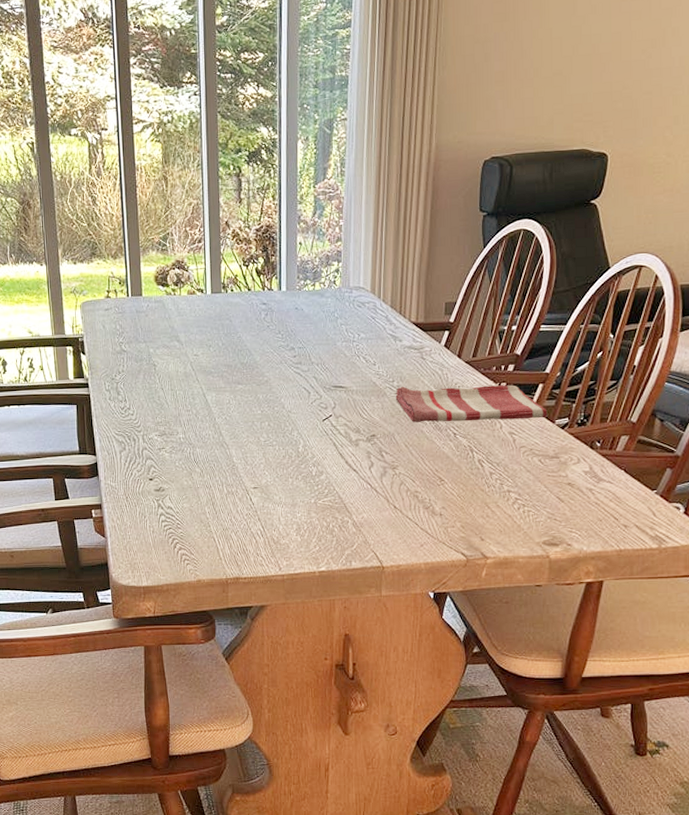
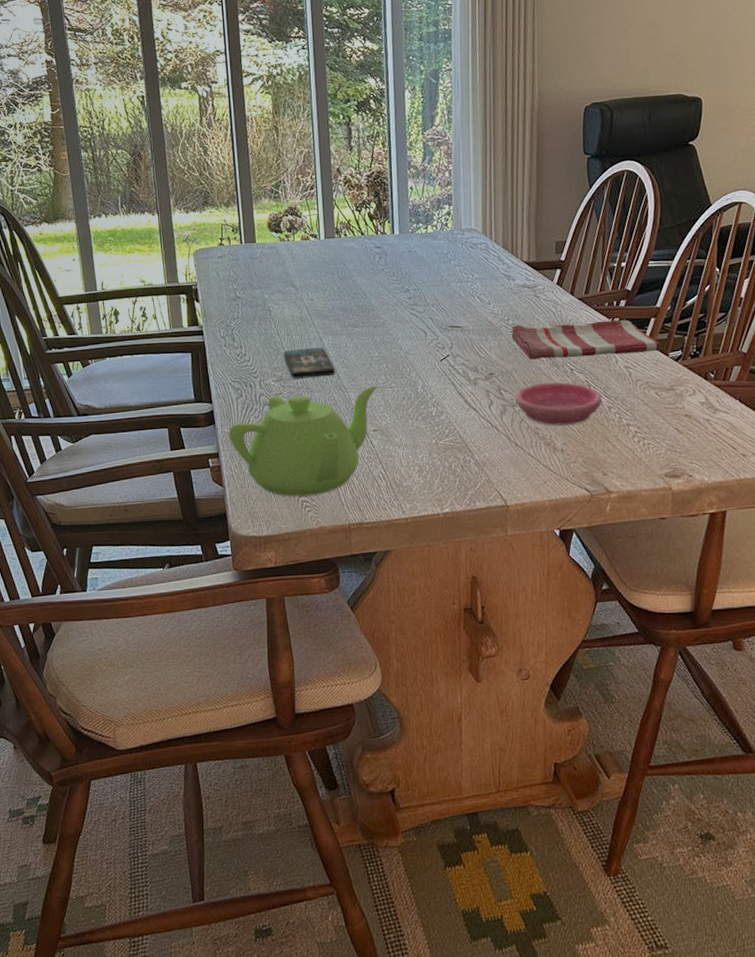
teapot: none [111,443,259,550] -> present [228,385,378,497]
smartphone: none [167,404,218,434] -> present [283,348,336,379]
saucer: none [396,446,484,489] -> present [515,382,603,426]

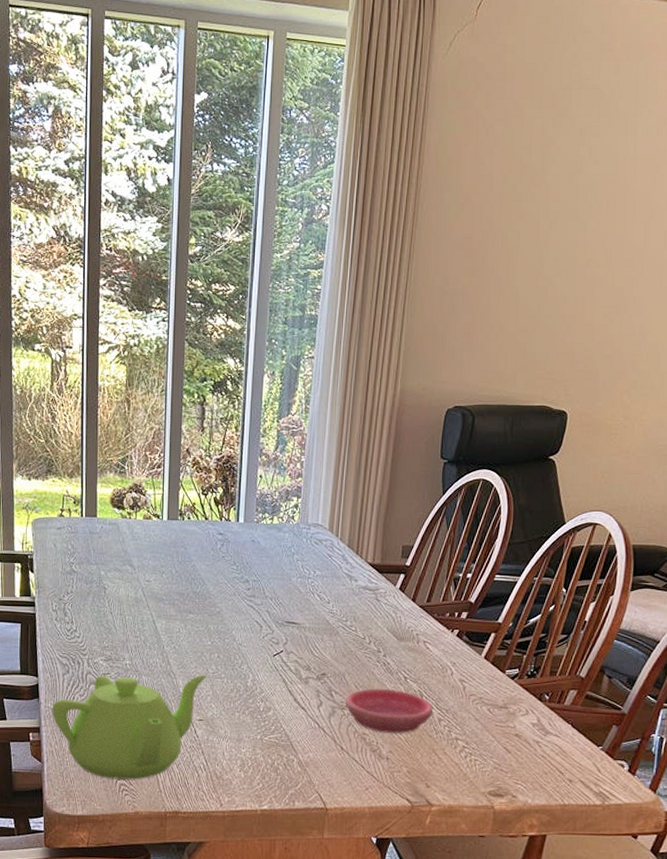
smartphone: present [283,348,336,379] -> none [114,630,166,661]
dish towel: present [511,320,661,360] -> none [348,626,499,668]

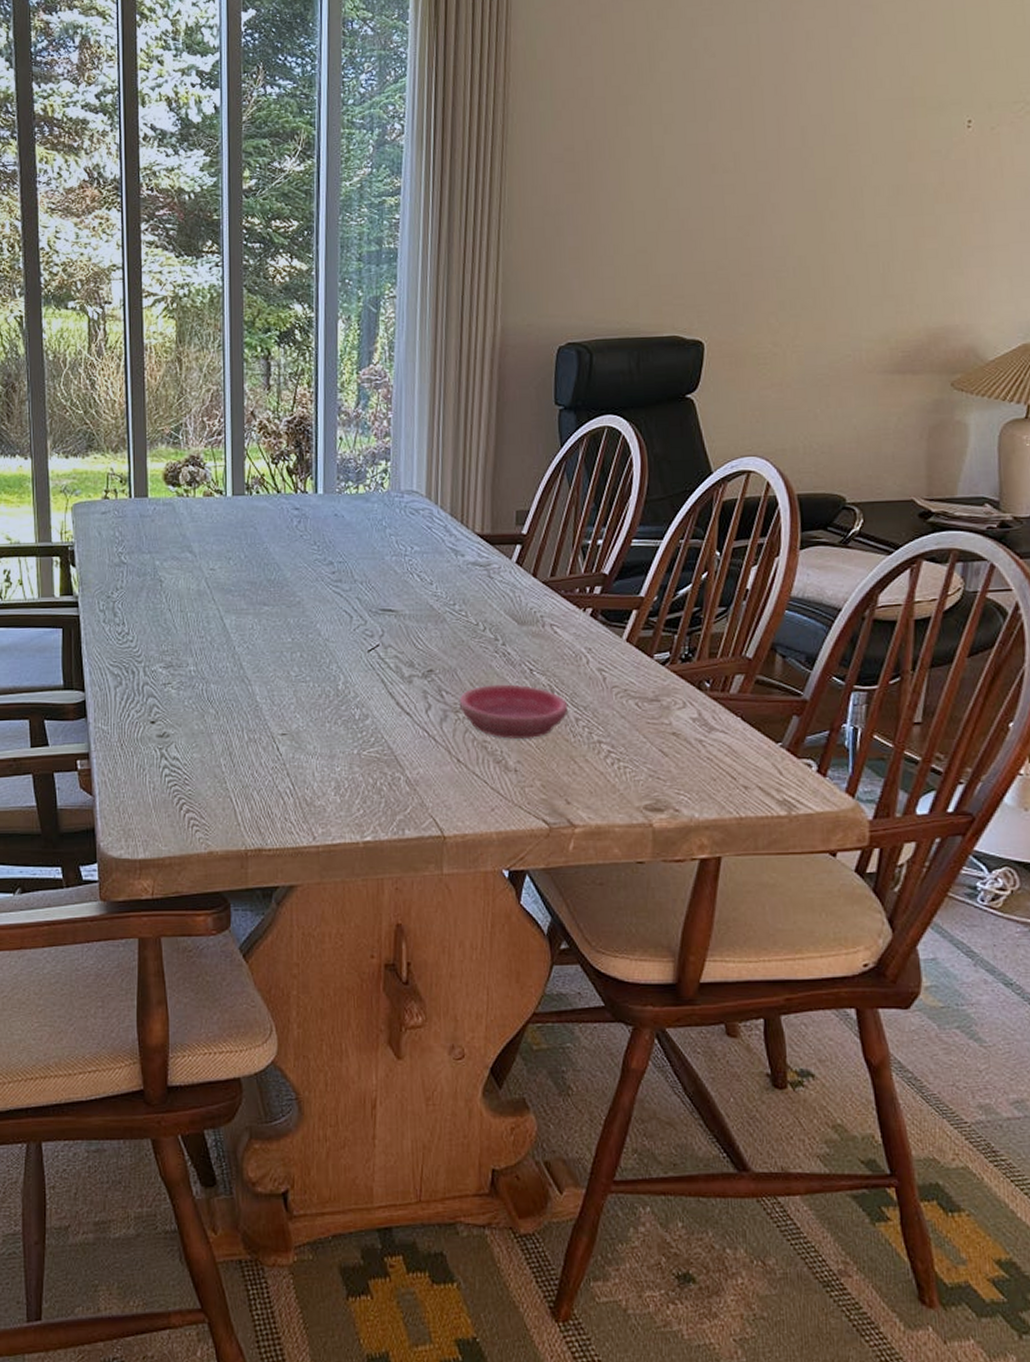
teapot: present [51,675,207,780] -> none [102,679,289,812]

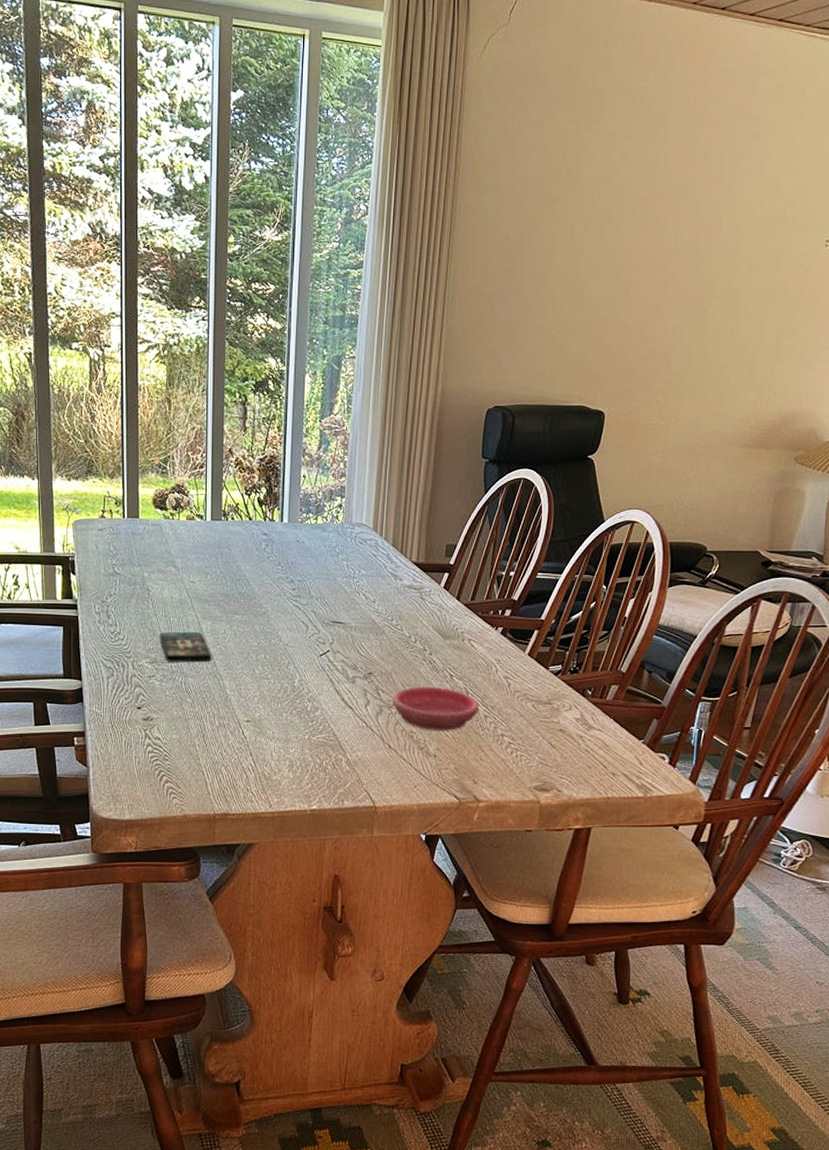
smartphone: none [175,629,238,666] -> present [159,632,212,662]

